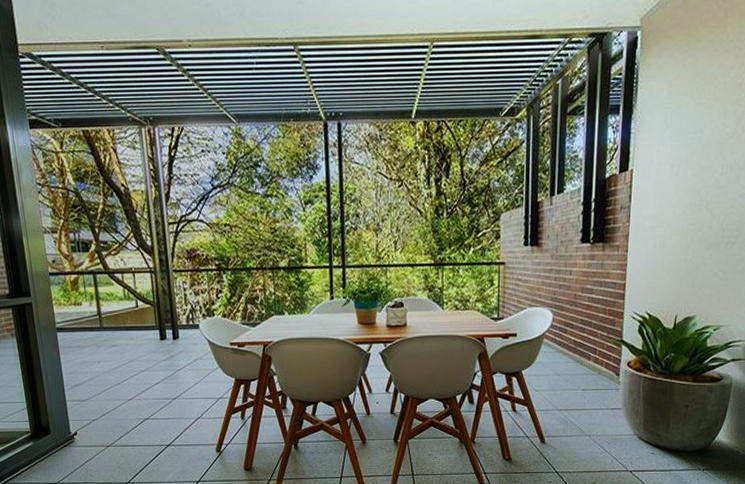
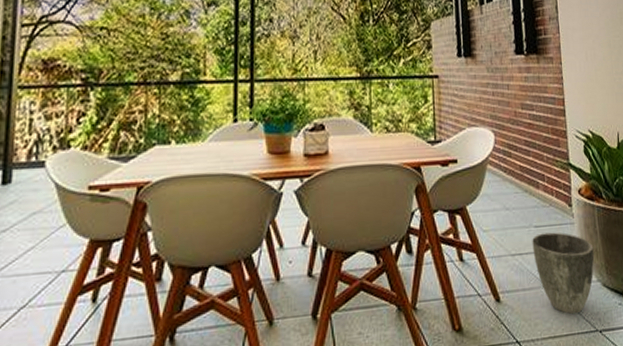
planter pot: none [578,395,635,457] -> present [532,232,595,315]

